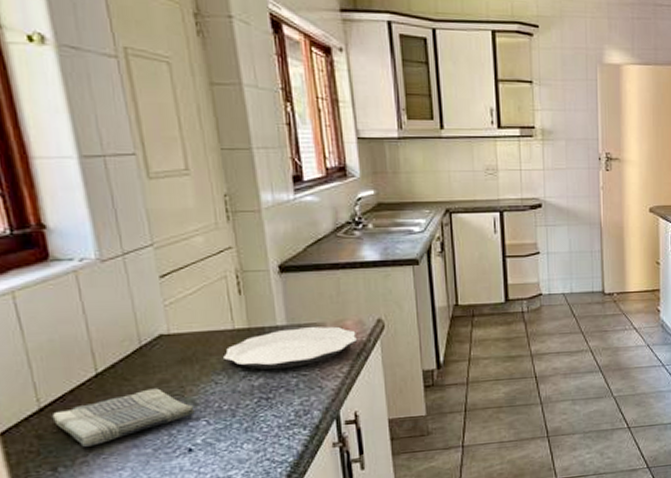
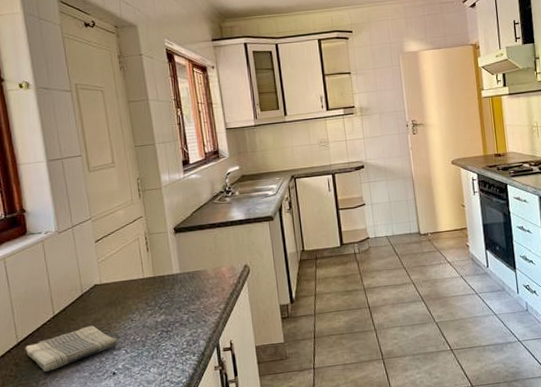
plate: present [223,326,357,369] -> none [137,272,230,309]

